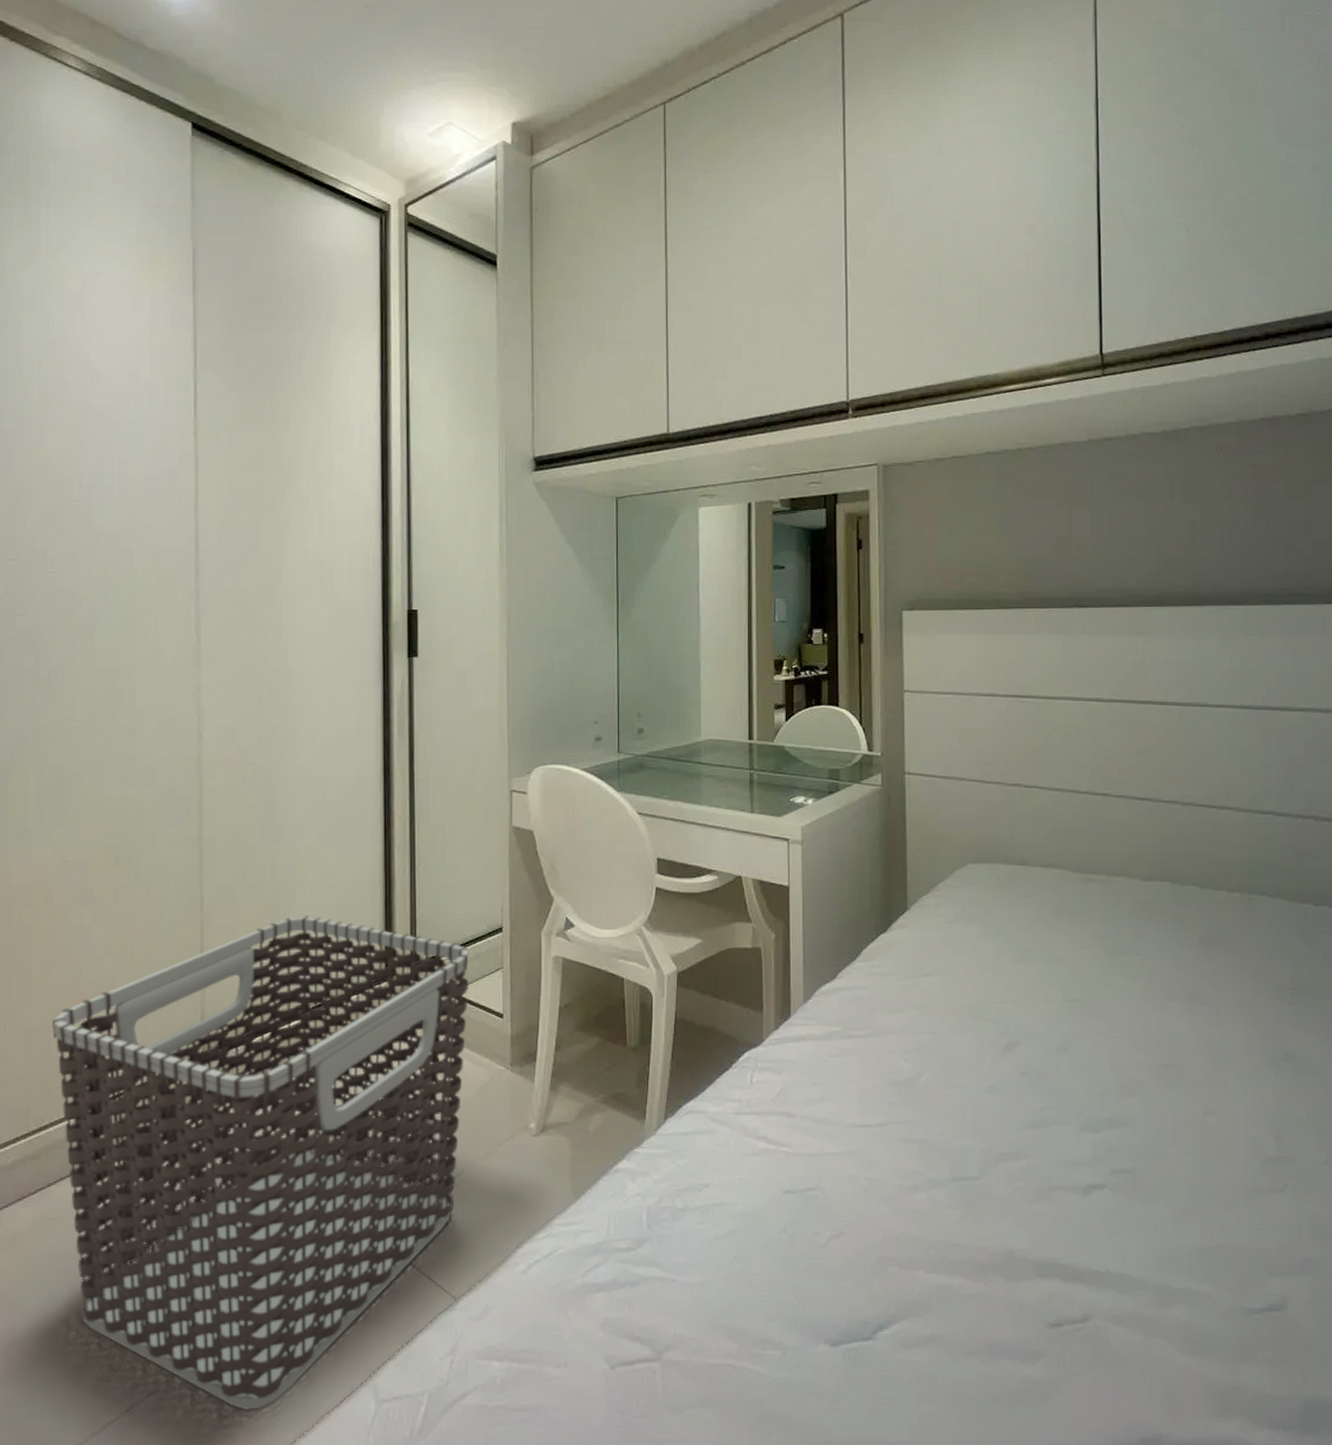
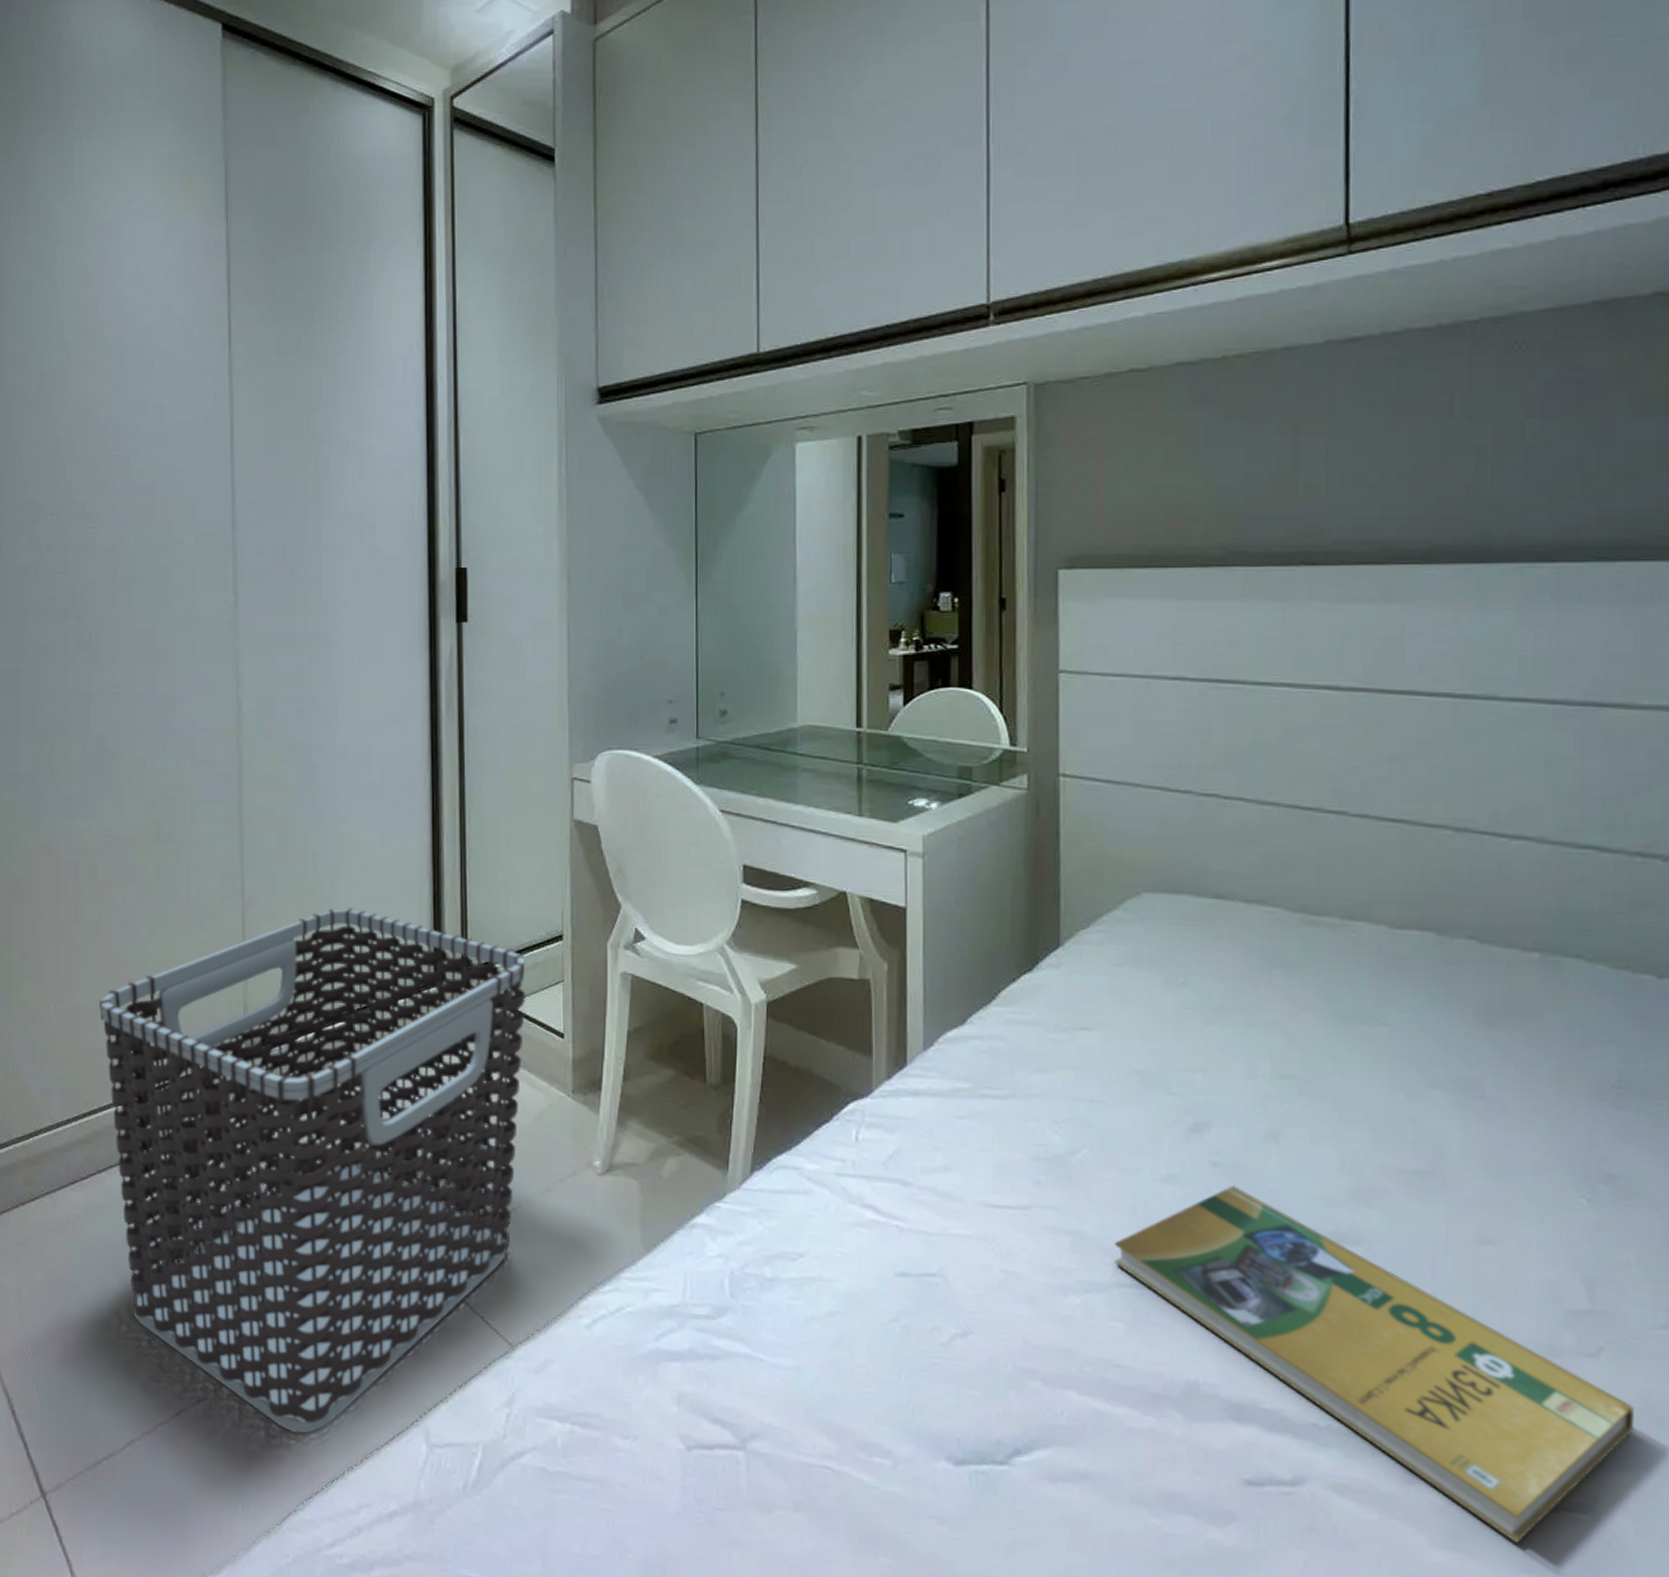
booklet: none [951,1090,1309,1343] -> present [1114,1185,1635,1545]

